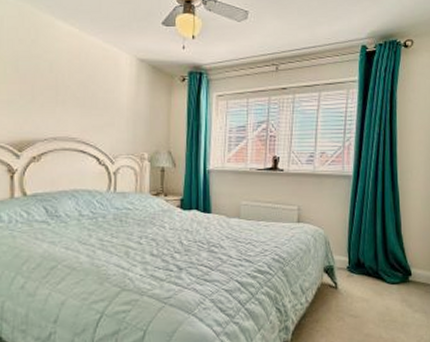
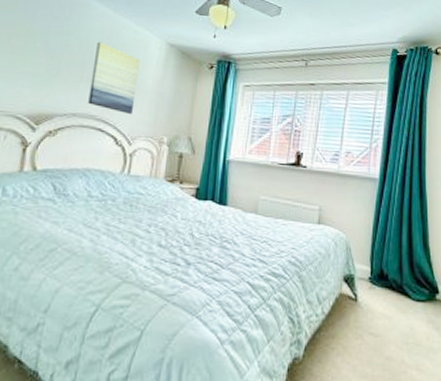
wall art: none [66,63,113,133] -> present [88,41,141,114]

